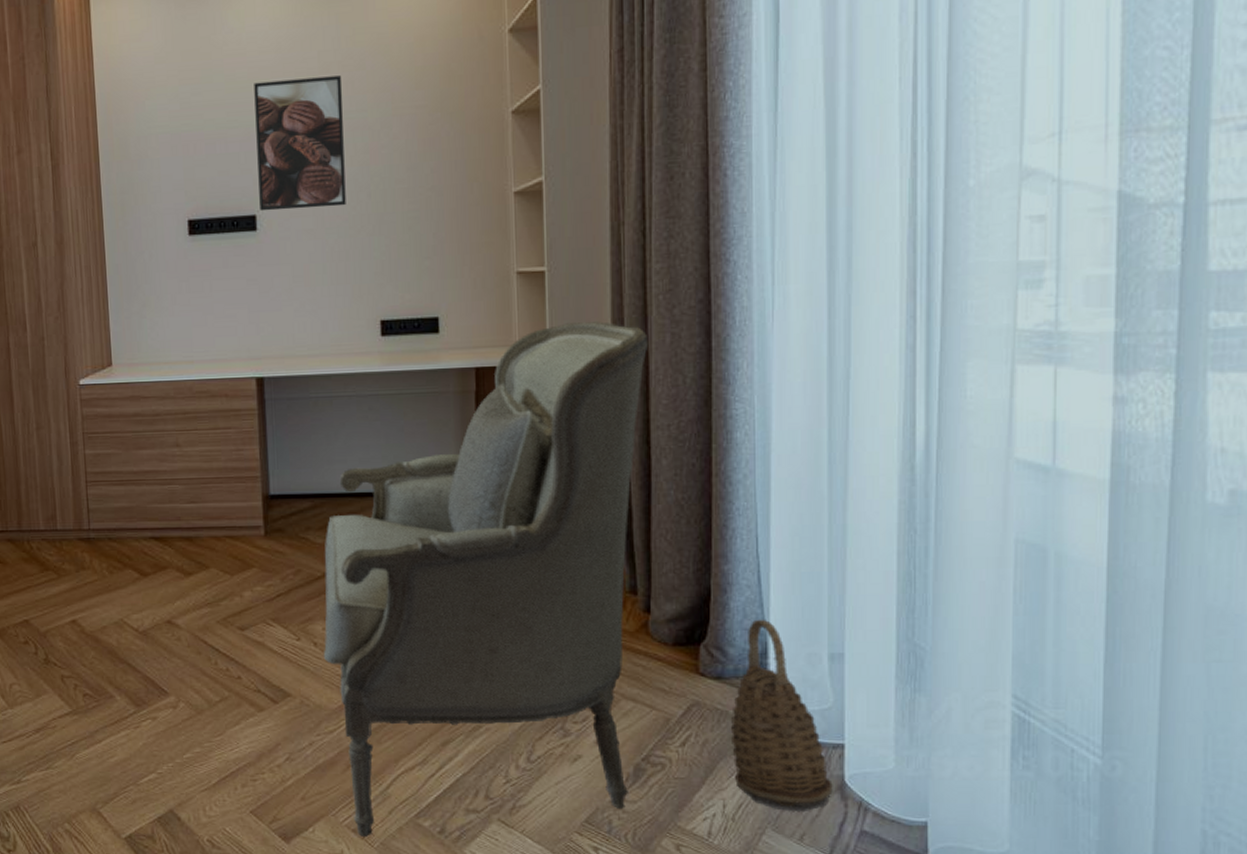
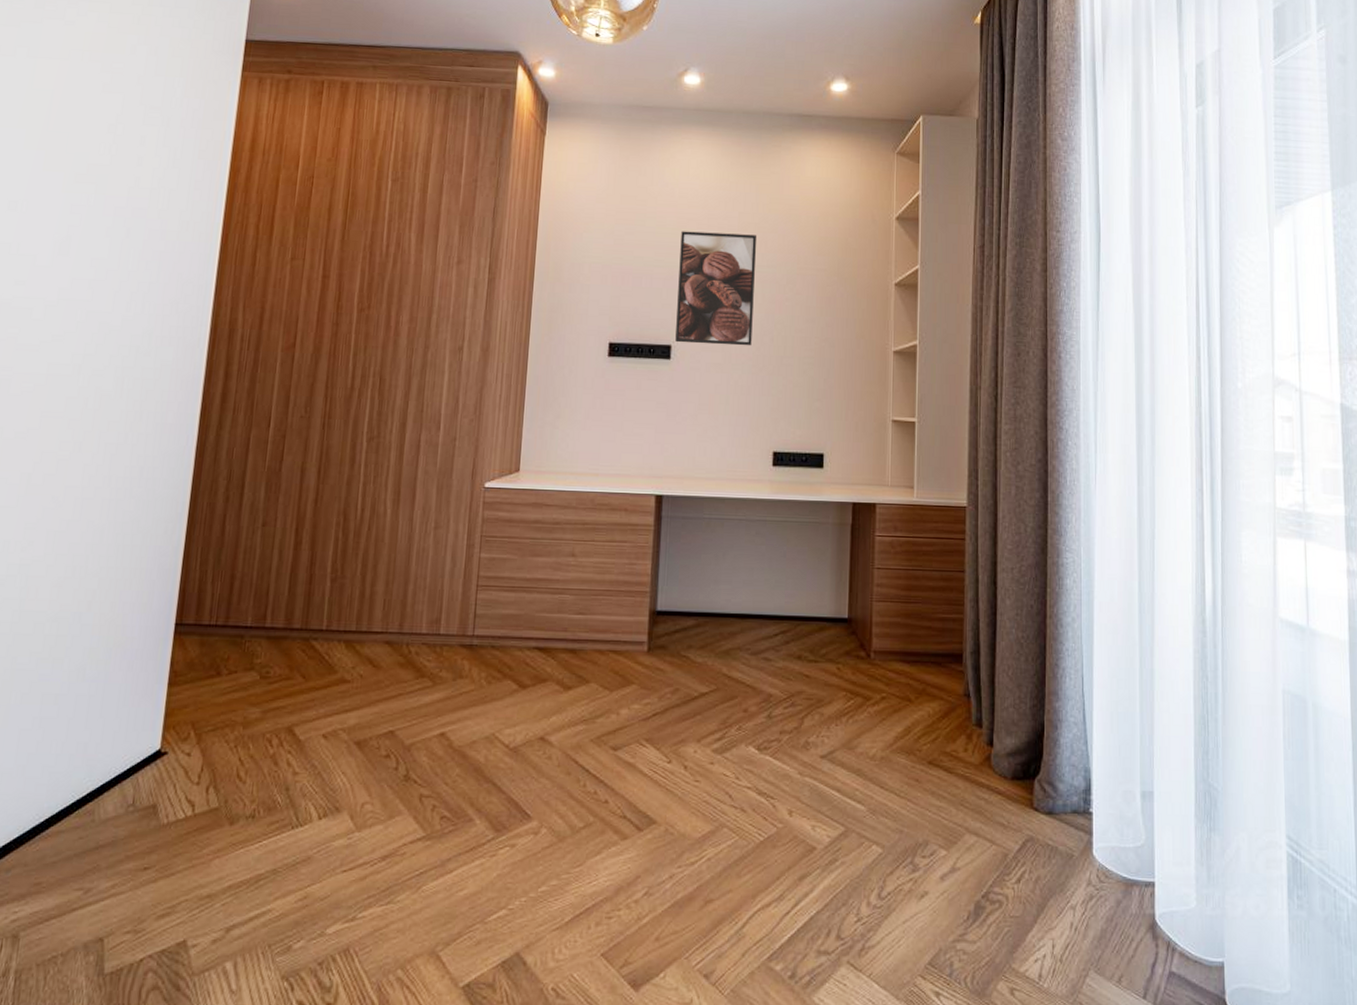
armchair: present [323,321,649,838] -> none [692,469,998,984]
basket: present [730,619,833,812] -> none [1059,755,1146,953]

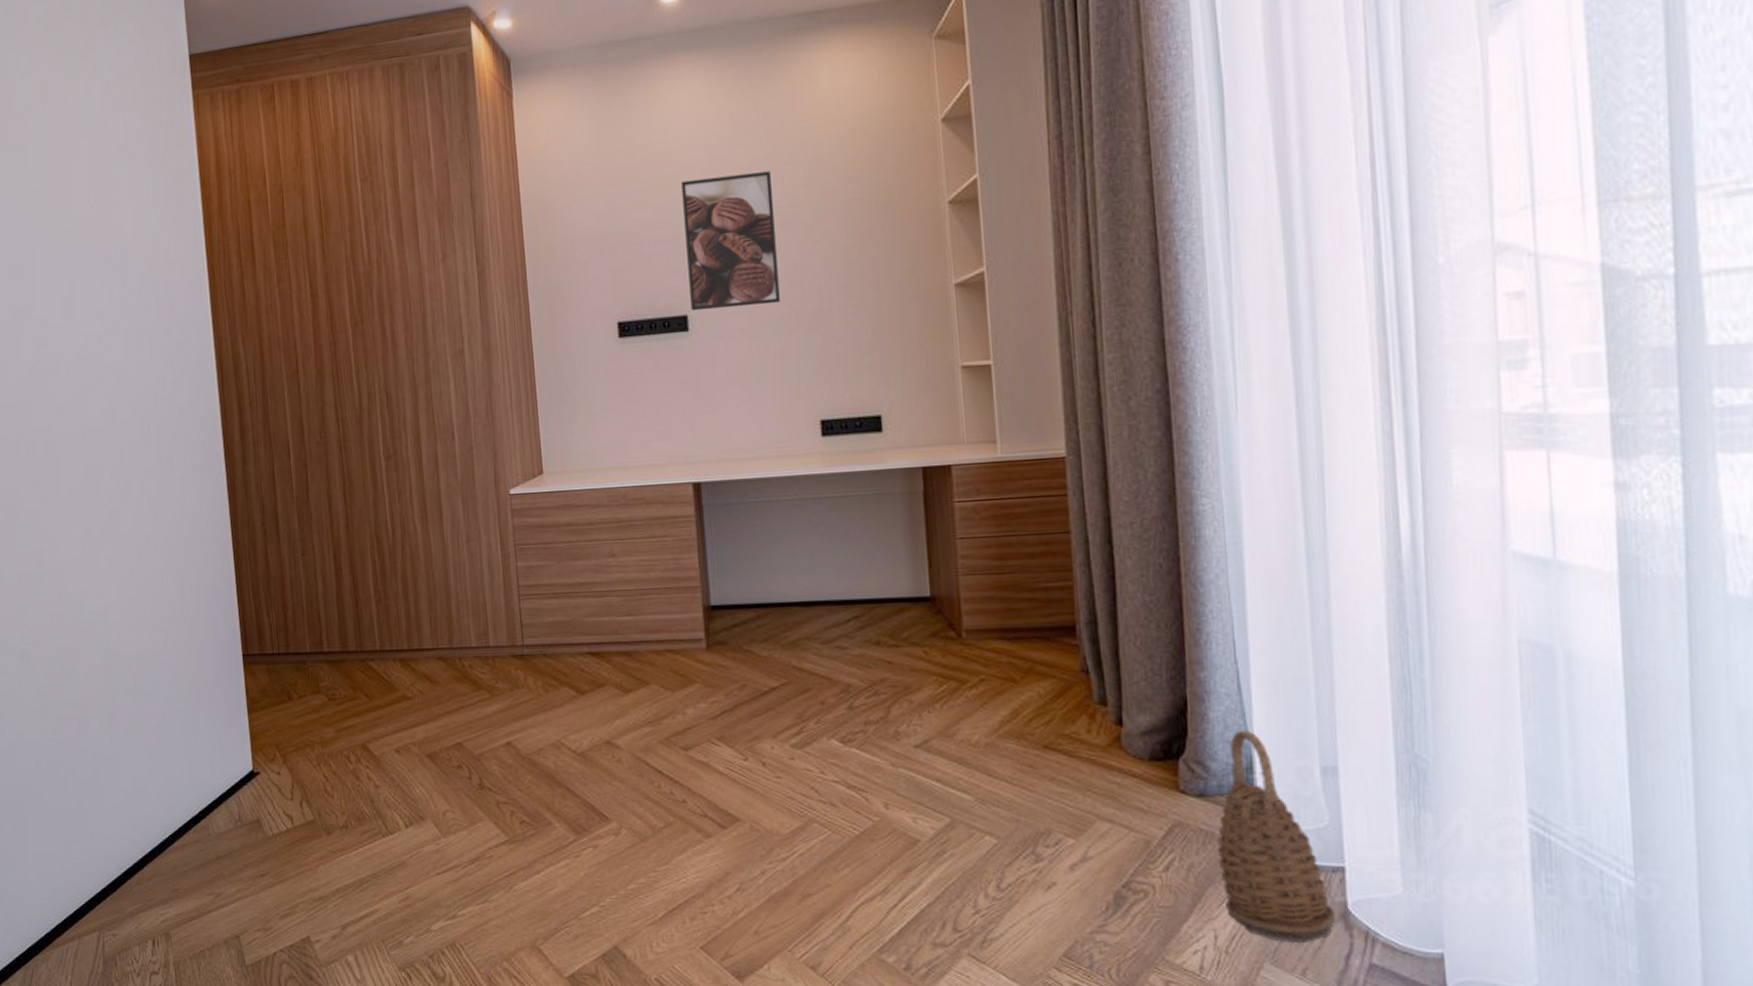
basket: none [1059,755,1146,953] -> present [1217,730,1336,944]

